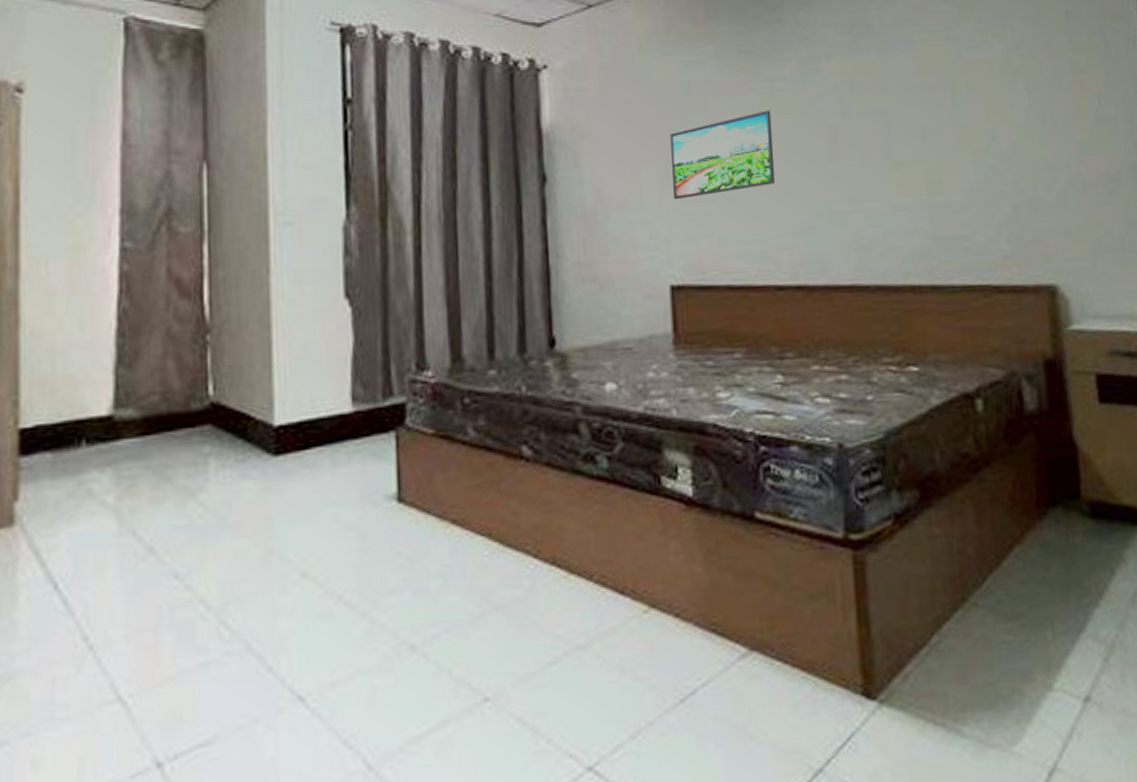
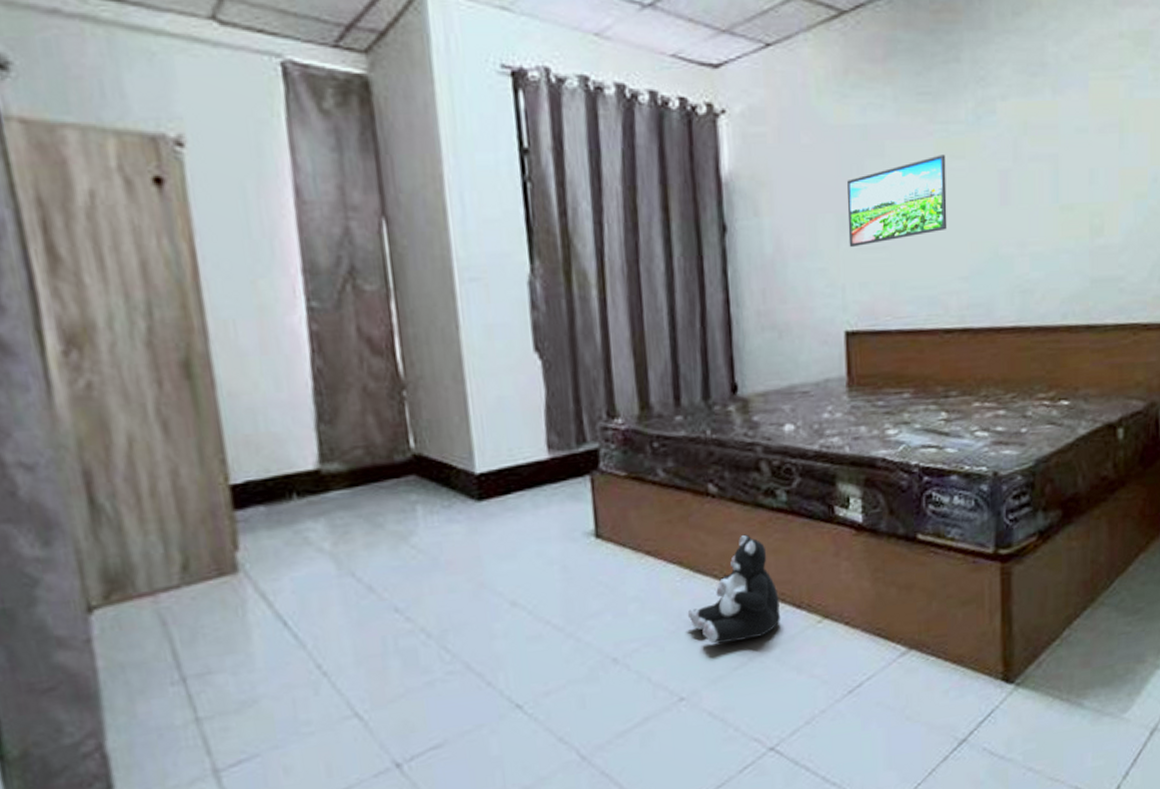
plush toy: none [495,504,601,633] -> present [687,534,780,644]

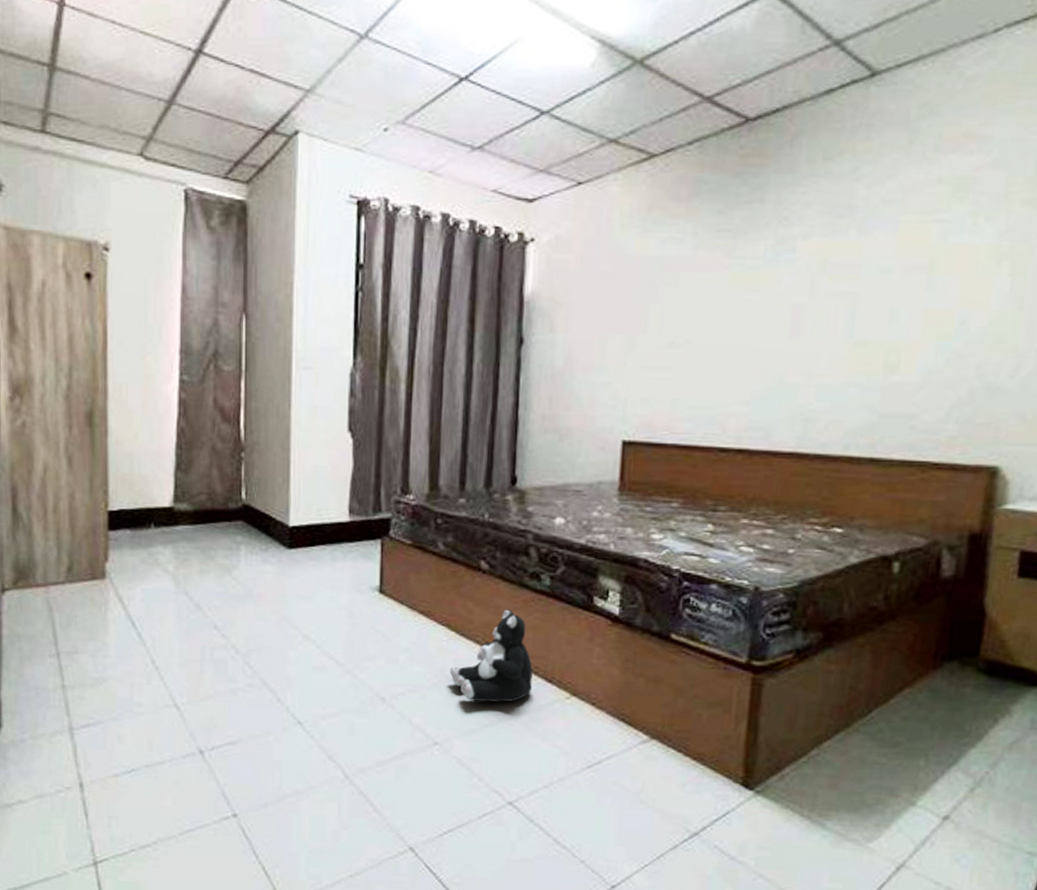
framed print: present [847,154,947,248] -> none [635,287,739,366]

